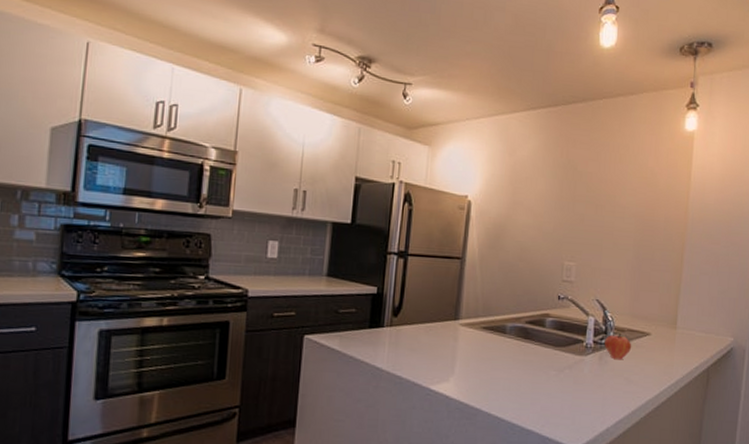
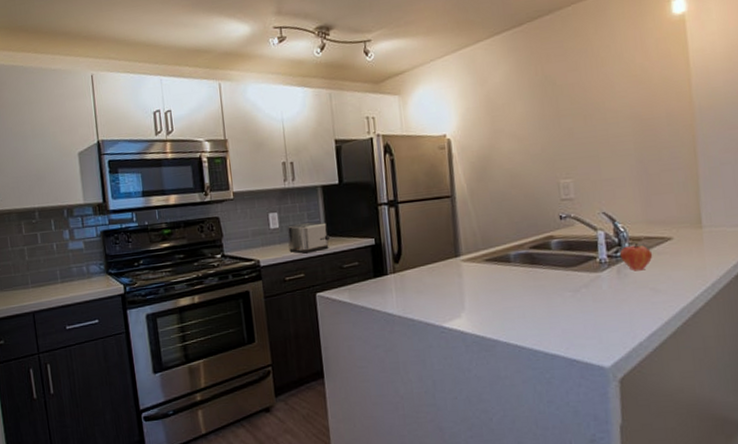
toaster: none [284,257,331,291] -> present [287,221,330,254]

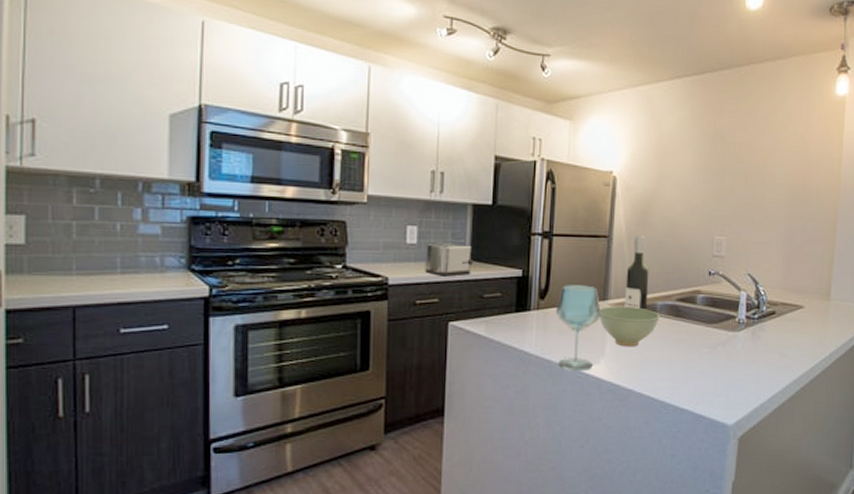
wine glass: none [411,245,456,328] -> present [556,285,601,372]
bowl: none [453,259,516,299] -> present [599,307,661,347]
bottle: none [474,190,501,262] -> present [625,235,649,310]
fruit: present [620,242,653,271] -> none [757,306,785,335]

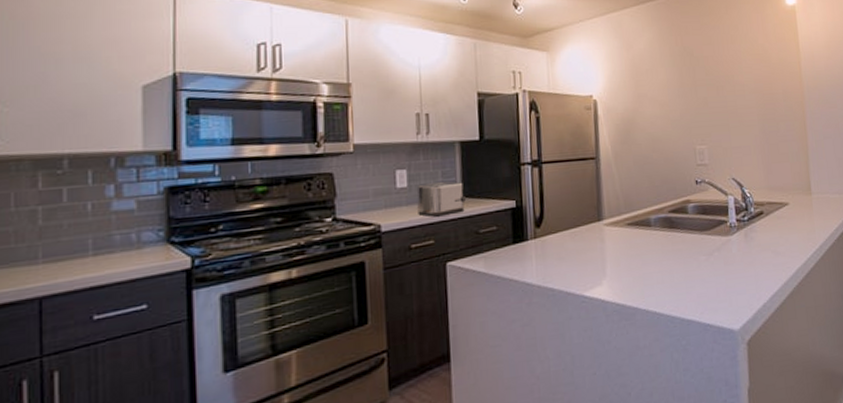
wine glass: present [556,285,601,372] -> none [553,208,598,297]
bowl: present [599,307,661,347] -> none [596,223,656,265]
bottle: present [625,235,649,310] -> none [617,152,642,226]

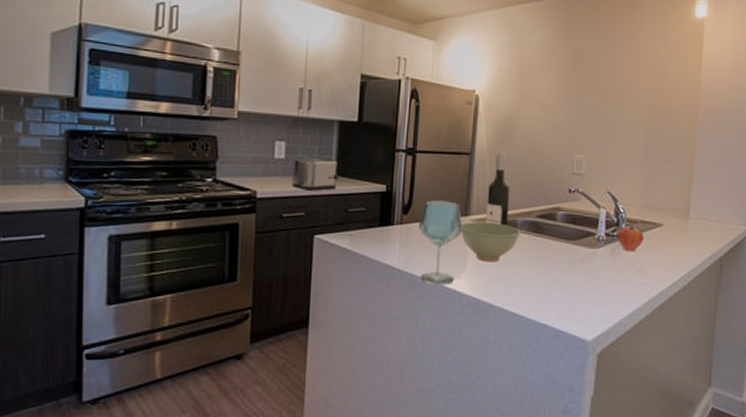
wine glass: none [553,208,598,297] -> present [419,200,463,286]
bowl: none [596,223,656,265] -> present [461,222,521,262]
bottle: none [617,152,642,226] -> present [486,152,510,226]
fruit: none [747,207,774,234] -> present [617,224,645,252]

